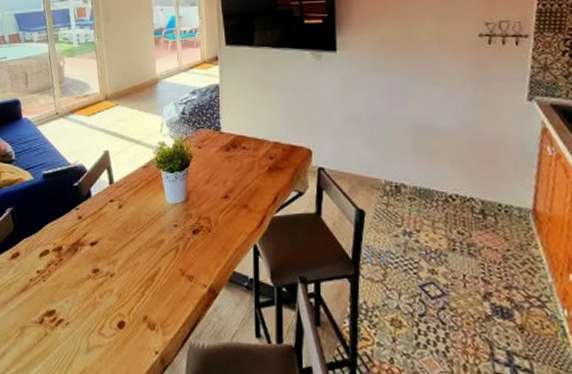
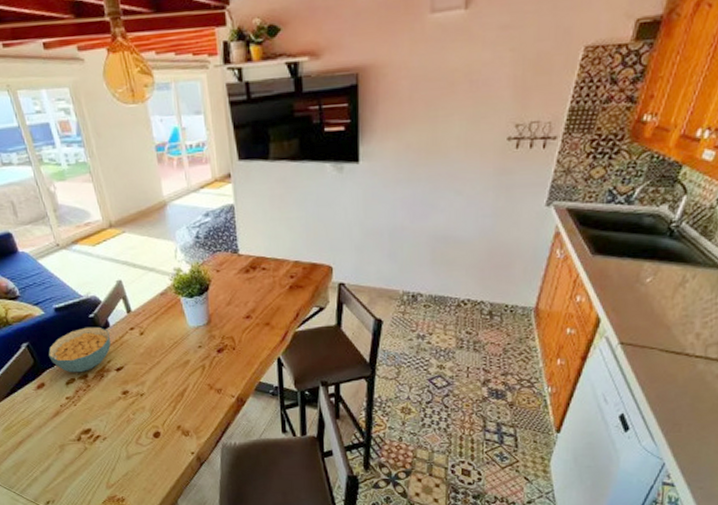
cereal bowl: none [29,195,90,245] -> present [48,326,111,373]

